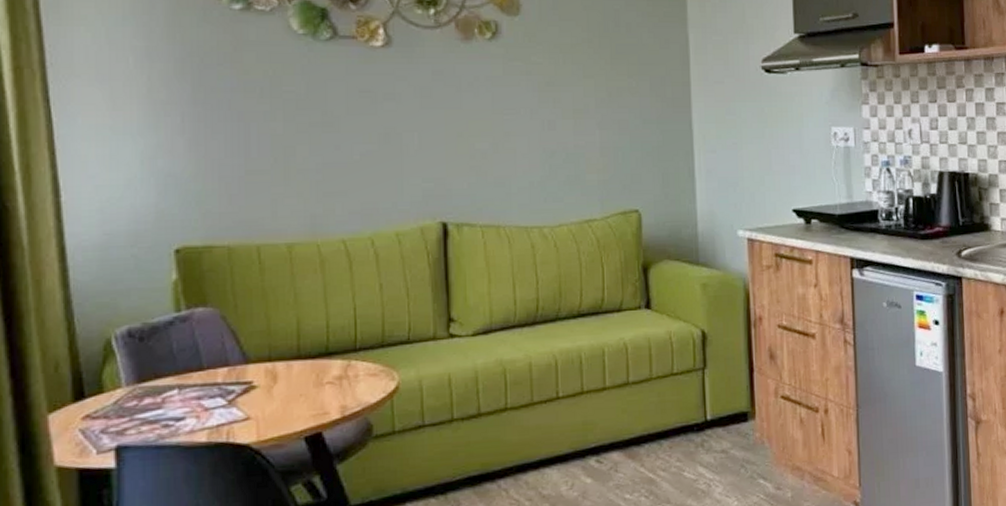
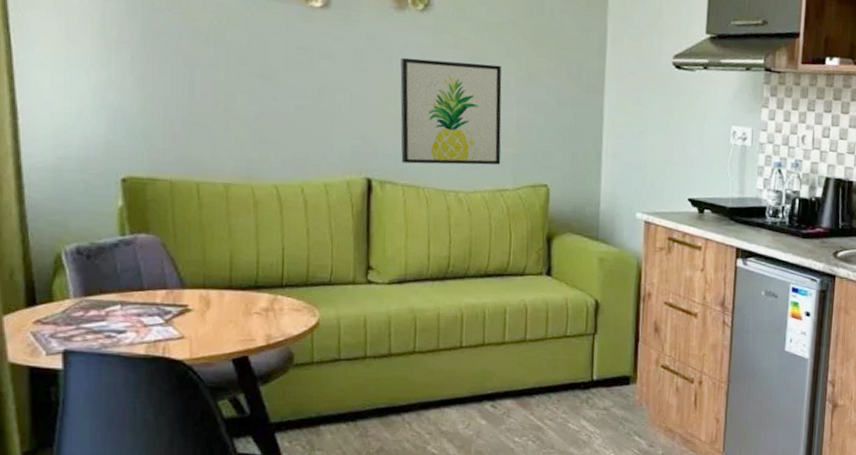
wall art: none [471,88,586,202] -> present [400,57,502,165]

